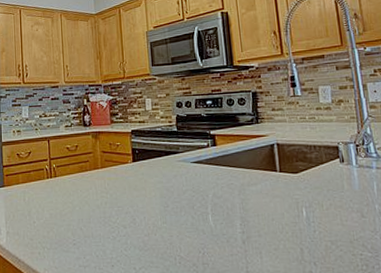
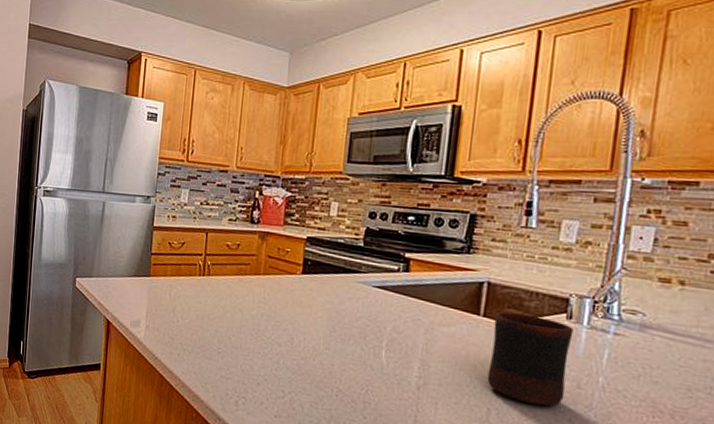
mug: none [288,165,355,238] -> present [487,312,574,406]

